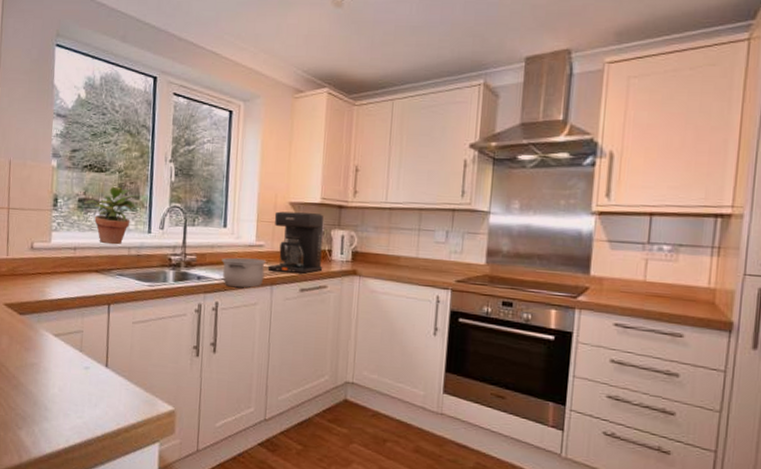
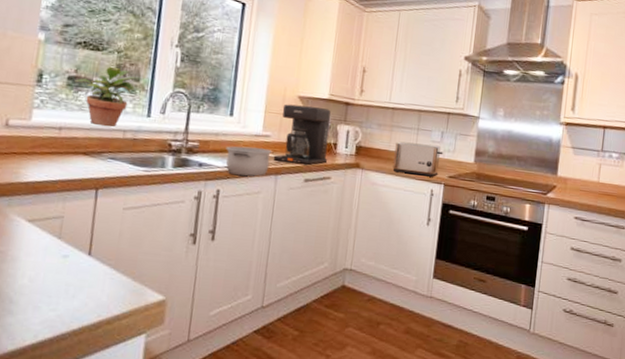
toaster: none [392,244,449,283] -> present [392,141,444,178]

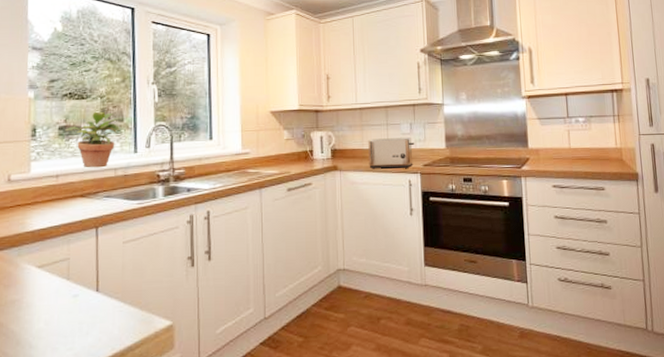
cooking pot: present [226,146,273,177] -> none [210,166,254,195]
coffee maker: present [273,104,331,166] -> none [255,119,305,177]

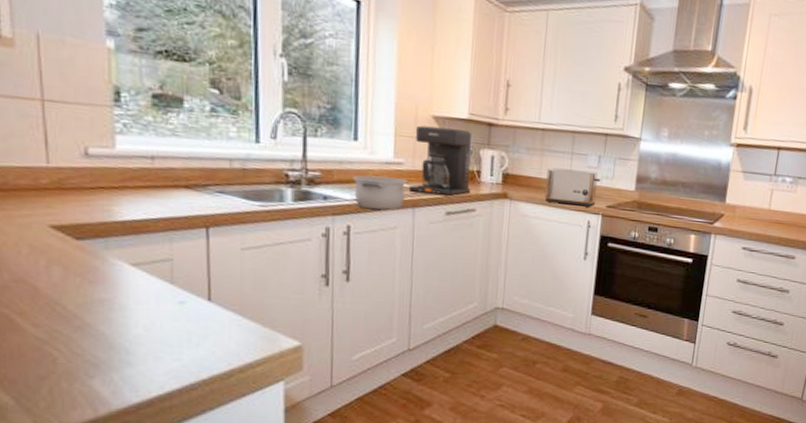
potted plant: present [65,111,123,168] -> none [161,81,241,156]
cooking pot: none [210,166,254,195] -> present [353,175,407,211]
coffee maker: none [255,119,305,177] -> present [408,125,472,197]

